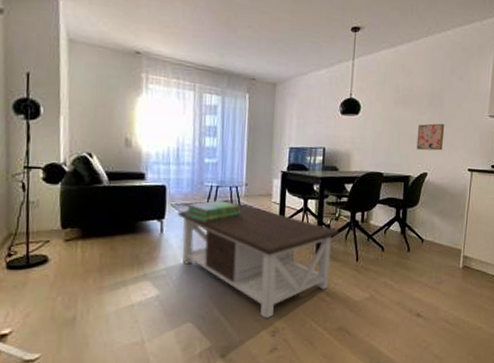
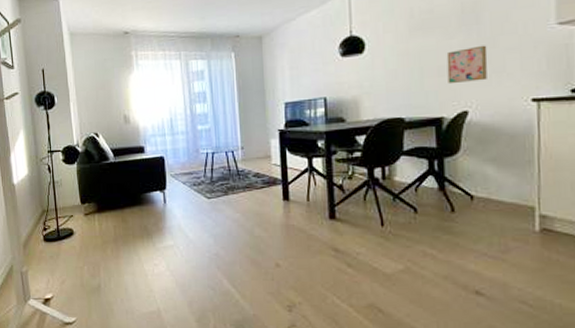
coffee table: present [177,204,340,319] -> none [177,169,356,292]
stack of books: present [185,200,242,223] -> none [185,167,241,191]

